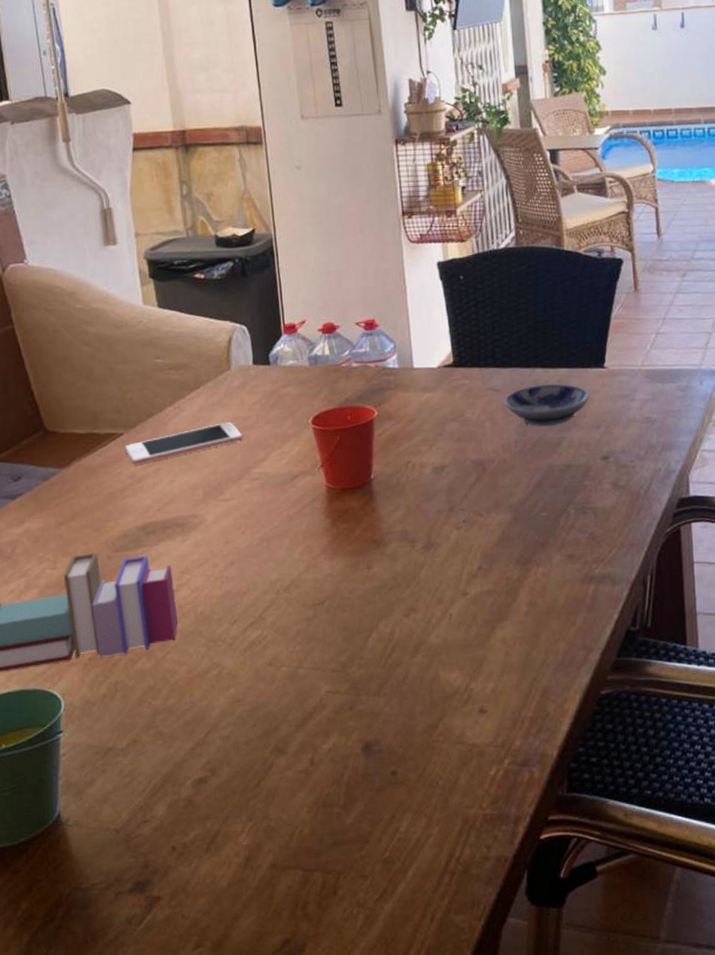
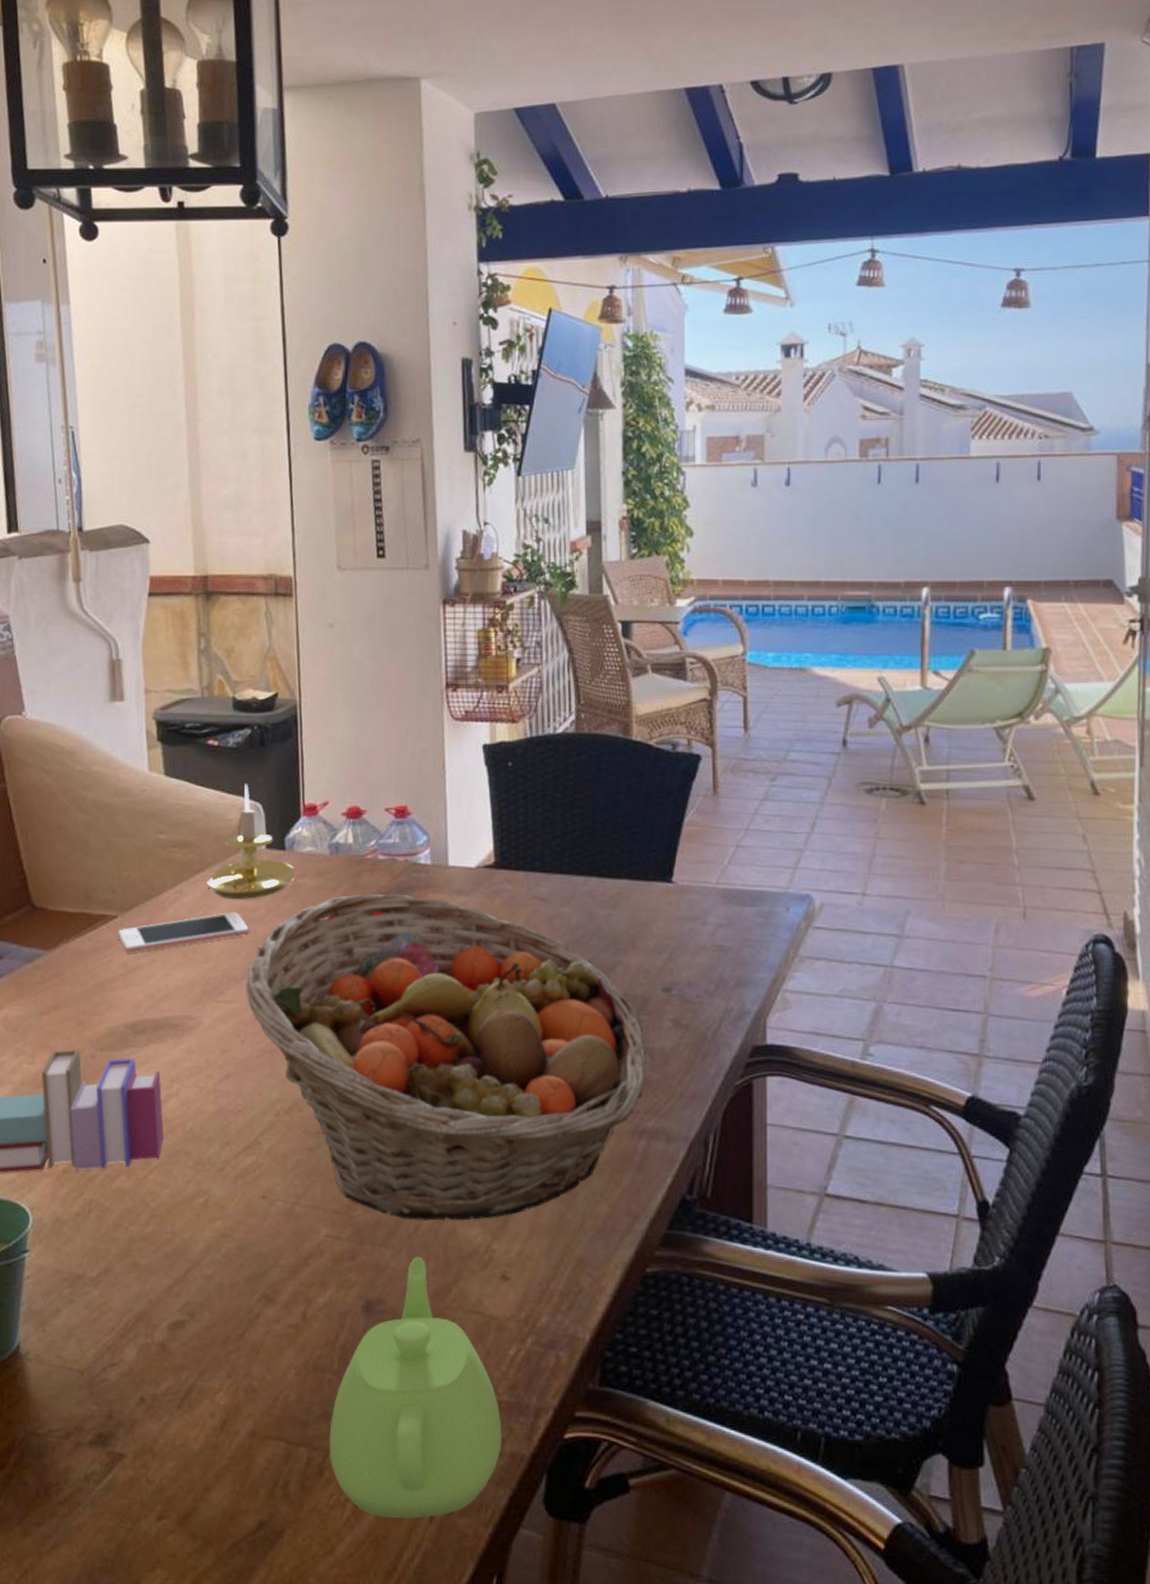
candle holder: none [201,310,280,411] -> present [205,784,295,899]
fruit basket: none [242,395,592,671] -> present [245,894,647,1221]
teapot: none [340,701,488,924] -> present [329,1257,502,1519]
bowl: present [505,384,590,427] -> none [552,896,653,947]

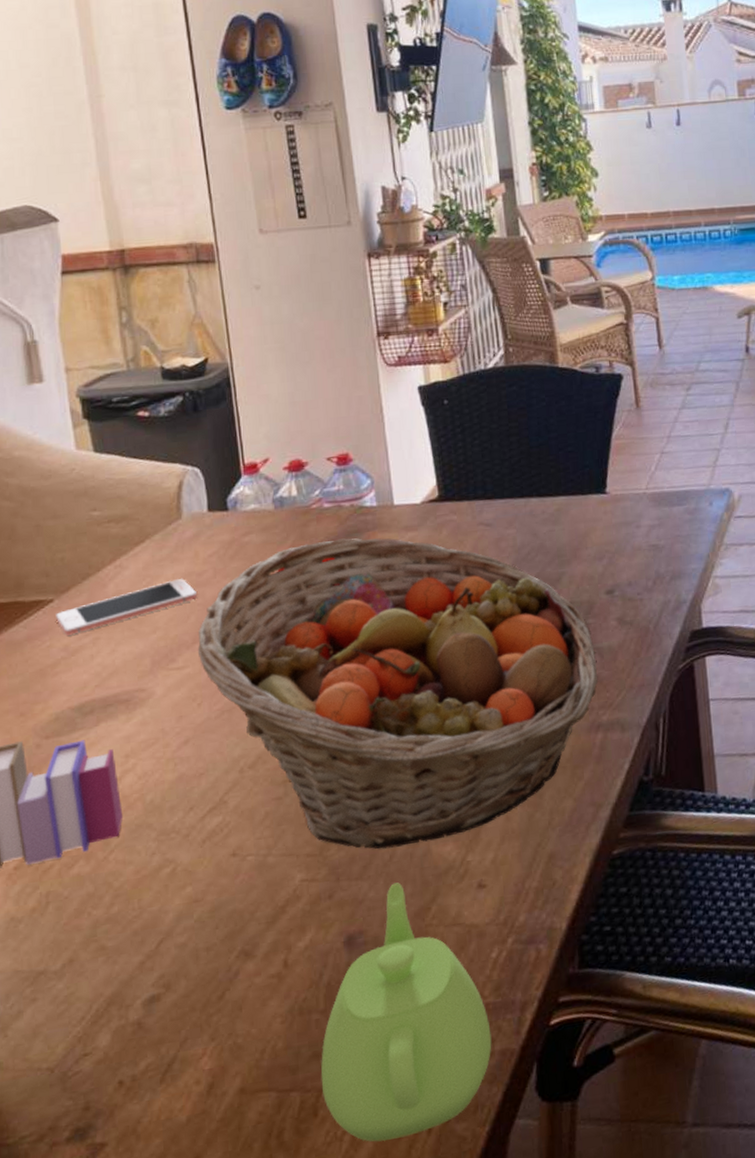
candle holder: present [205,784,295,899] -> none [146,450,240,566]

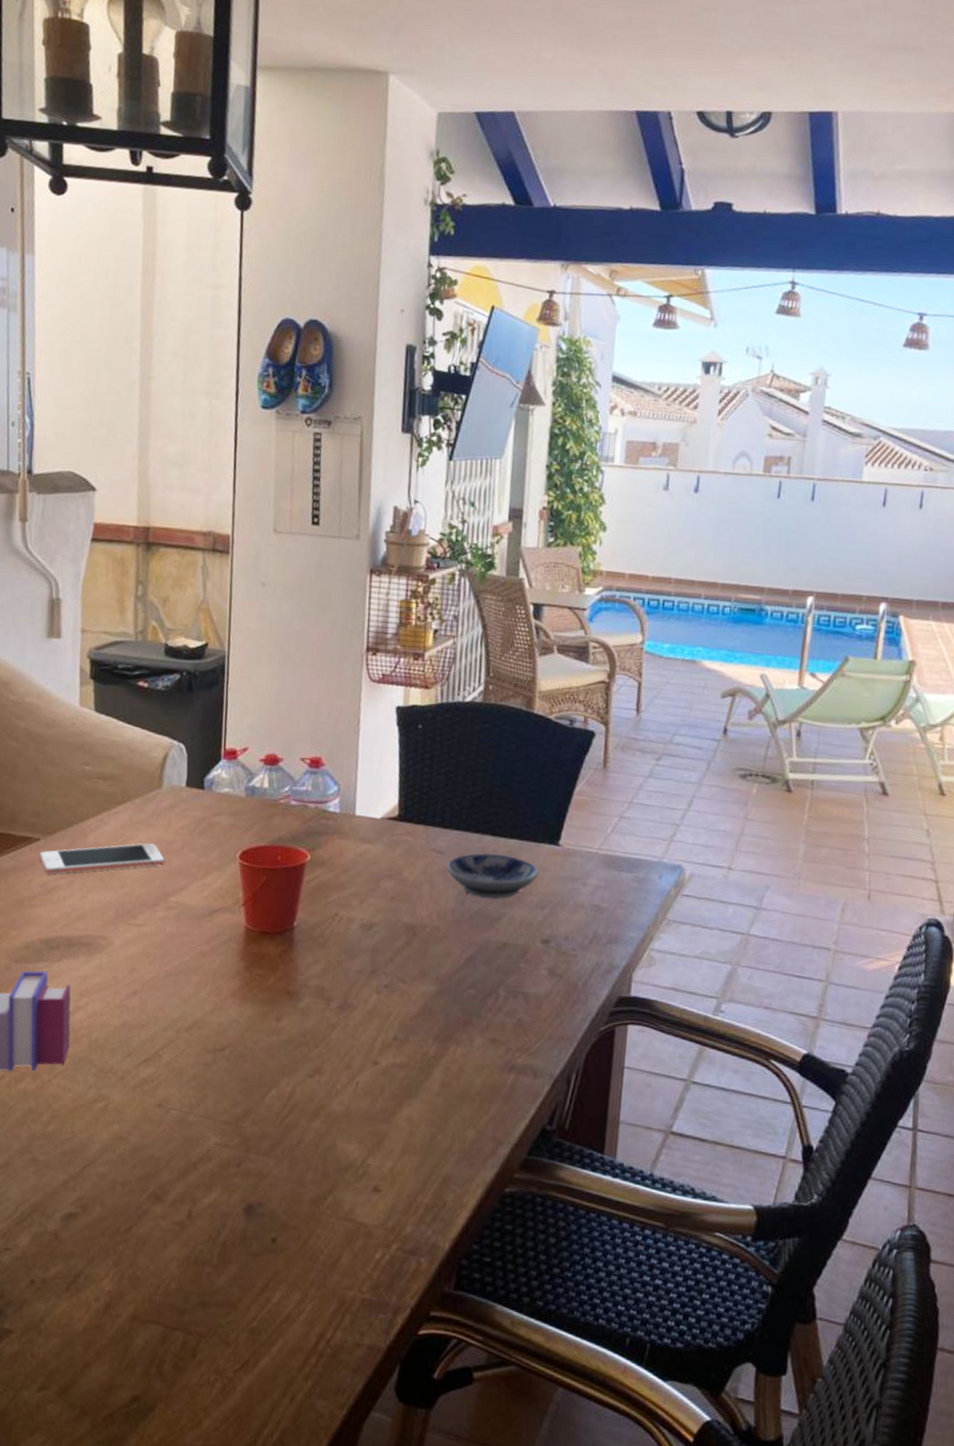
fruit basket: present [197,538,598,849] -> none [156,835,522,1137]
teapot: present [321,883,492,1142] -> none [203,1167,363,1399]
bowl: none [497,514,591,562] -> present [447,853,539,900]

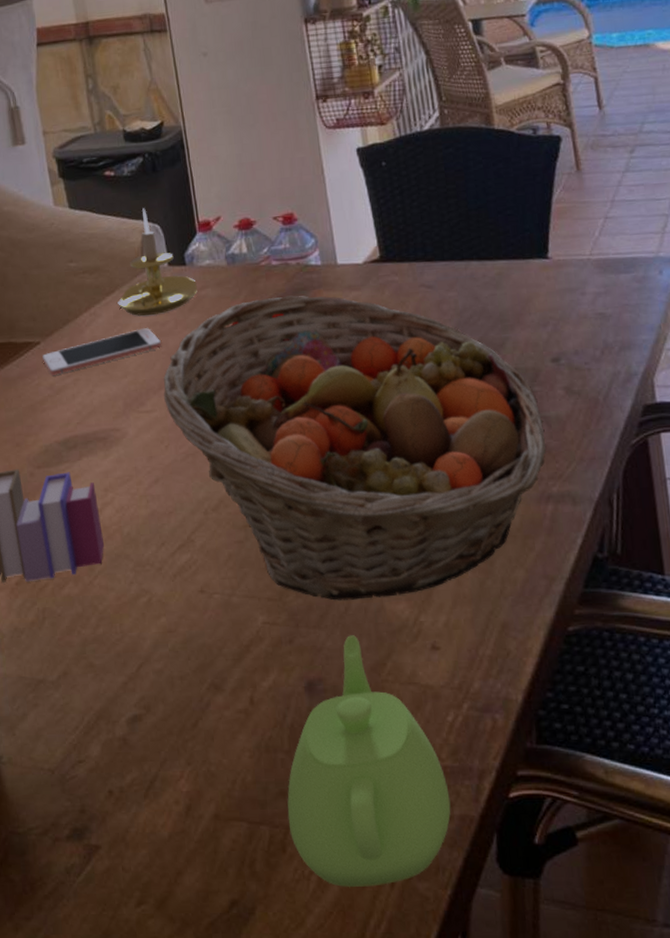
candle holder: none [126,725,212,832] -> present [116,208,197,316]
fruit basket: none [156,835,522,1137] -> present [163,295,546,600]
teapot: none [203,1167,363,1399] -> present [287,635,451,888]
bowl: present [447,853,539,900] -> none [439,278,534,326]

